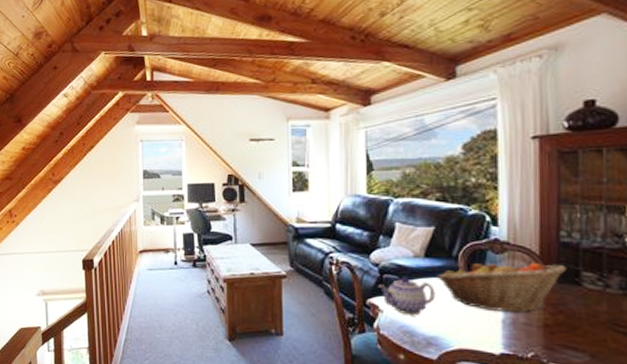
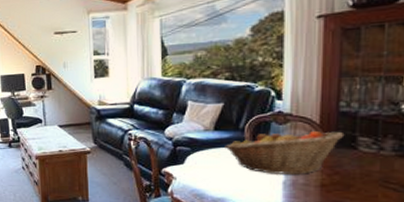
teapot: present [378,276,436,316] -> none [172,148,223,181]

